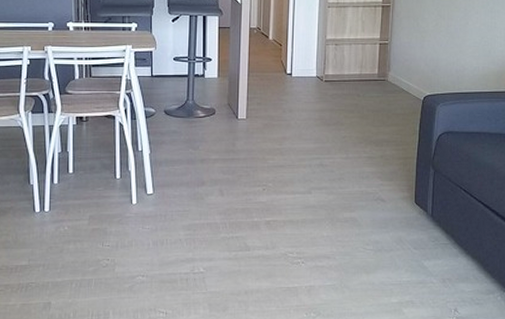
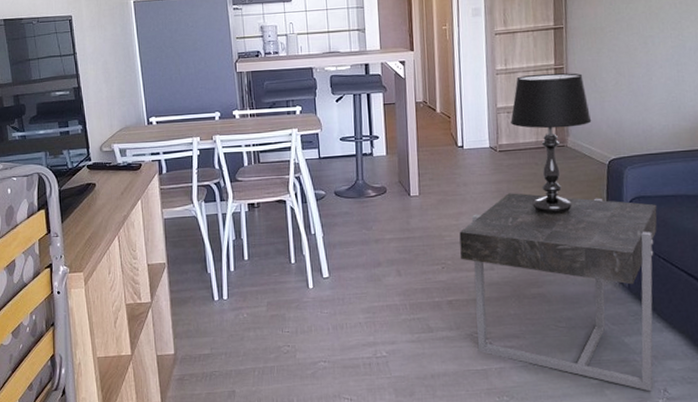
side table: none [281,121,462,311] -> present [459,193,657,392]
table lamp: none [338,10,412,144] -> present [511,73,592,214]

